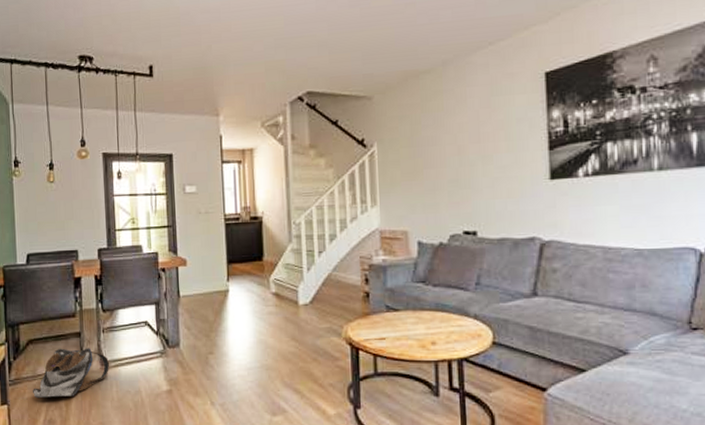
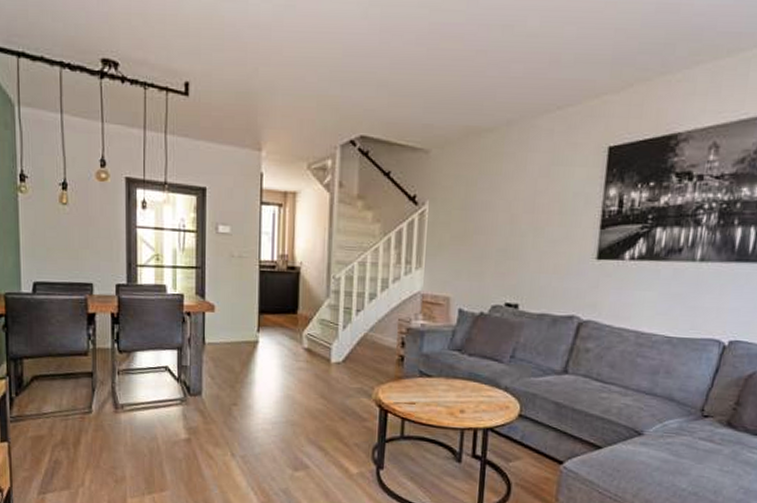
backpack: present [33,348,110,399] -> none [37,387,125,438]

